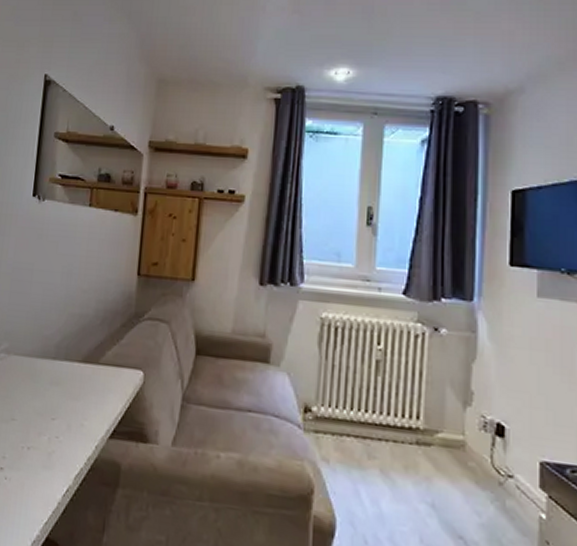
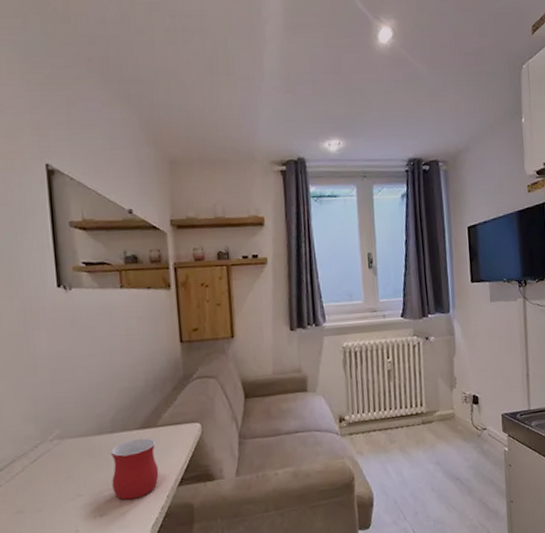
mug: none [44,372,94,440] -> present [111,438,159,500]

